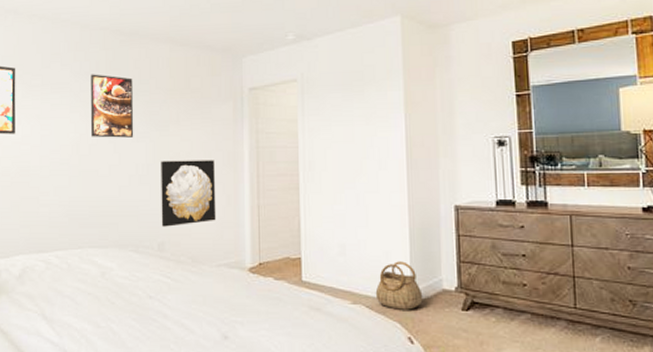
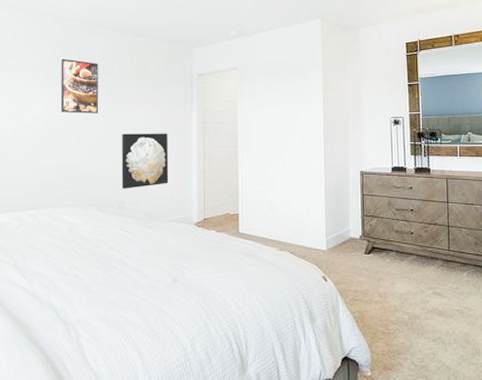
basket: present [375,261,423,310] -> none [297,216,335,255]

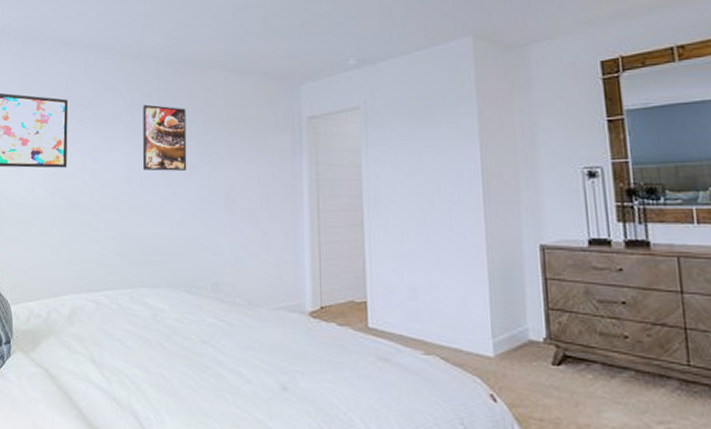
wall art: present [121,133,169,189] -> none [215,194,274,266]

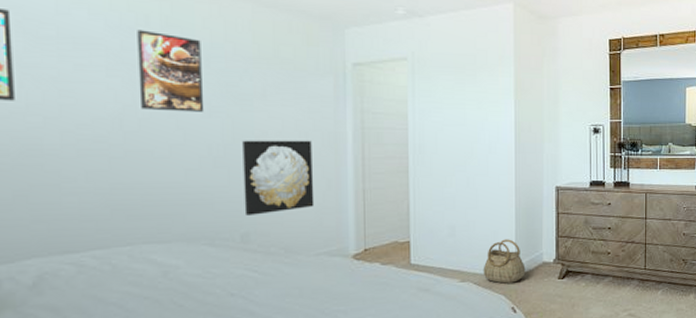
wall art: none [215,194,274,266] -> present [242,140,315,216]
basket: none [451,307,506,363] -> present [483,239,526,284]

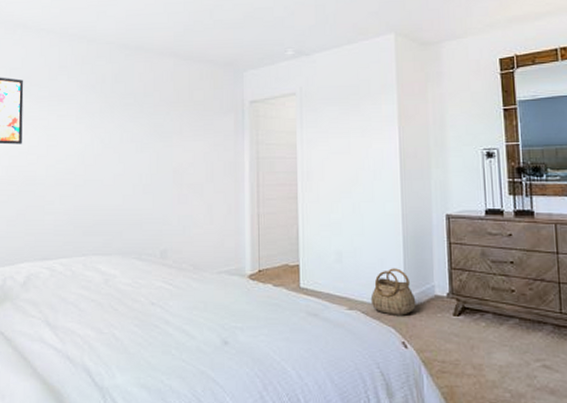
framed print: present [137,29,205,112] -> none [96,86,138,149]
wall art: present [242,140,315,216] -> none [164,170,218,235]

